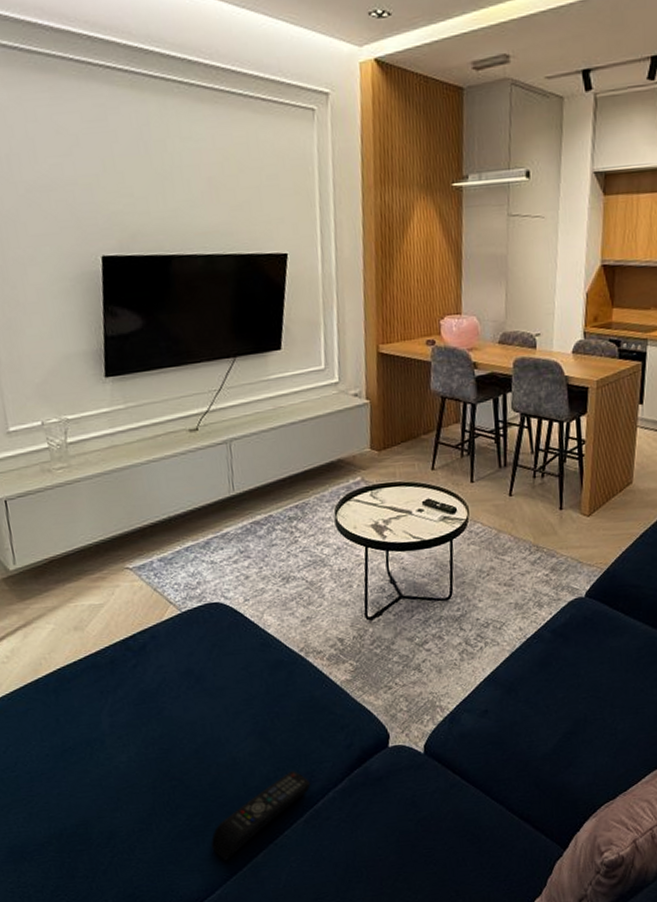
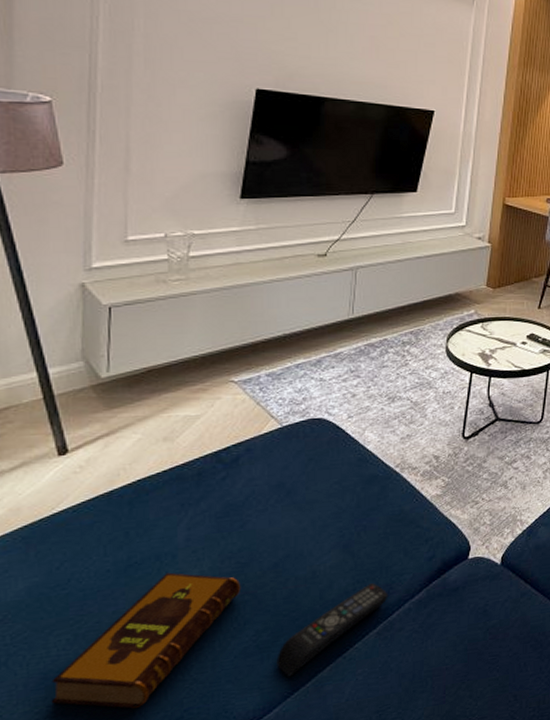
hardback book: none [17,757,168,884] -> present [51,572,242,709]

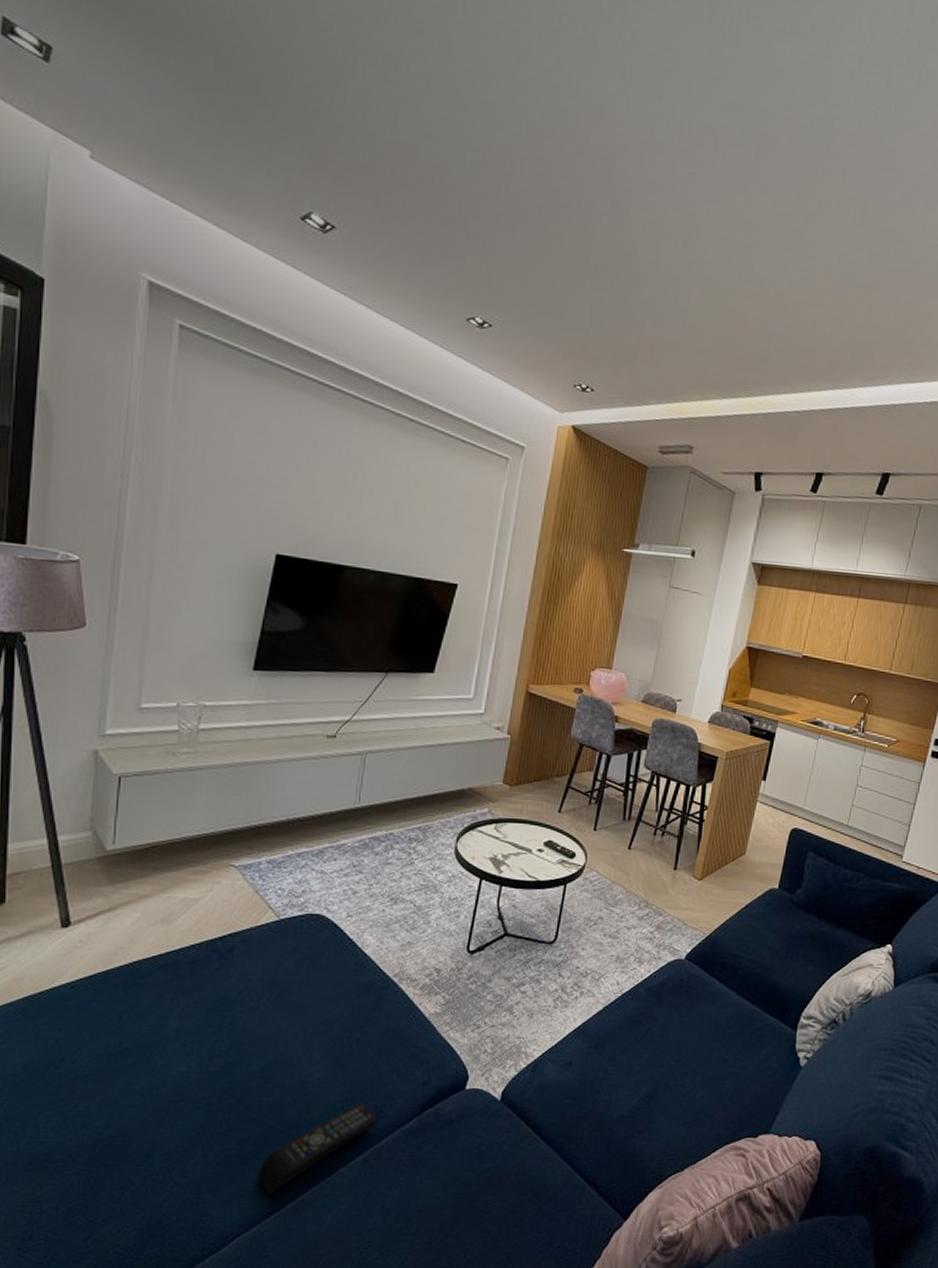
hardback book: present [51,572,242,709] -> none [37,1064,228,1206]

